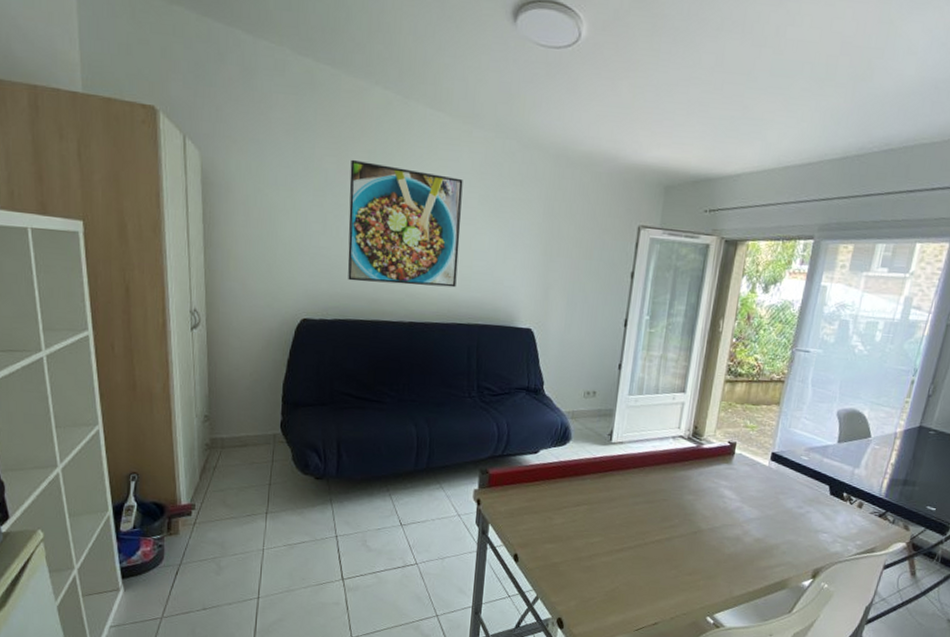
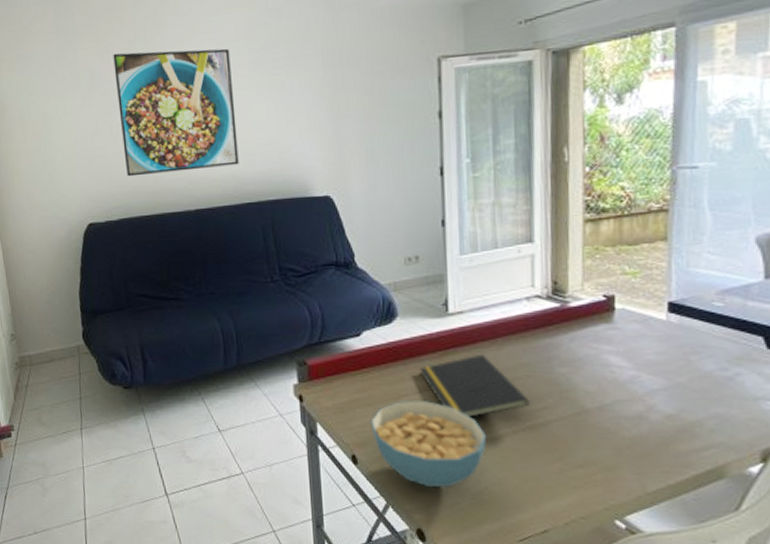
cereal bowl: none [534,511,625,585] -> present [370,401,487,487]
notepad: none [581,478,662,530] -> present [420,354,530,418]

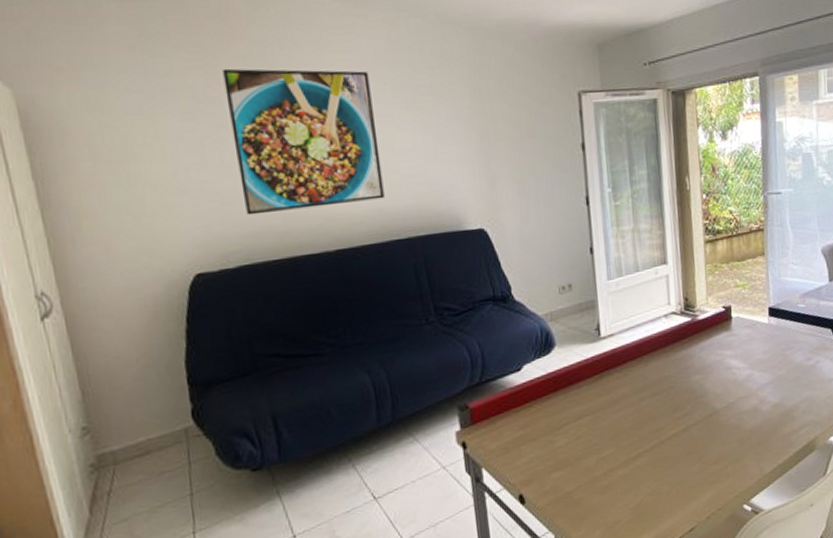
cereal bowl: present [370,401,487,487] -> none [535,426,640,512]
notepad: present [420,354,530,418] -> none [578,372,673,436]

